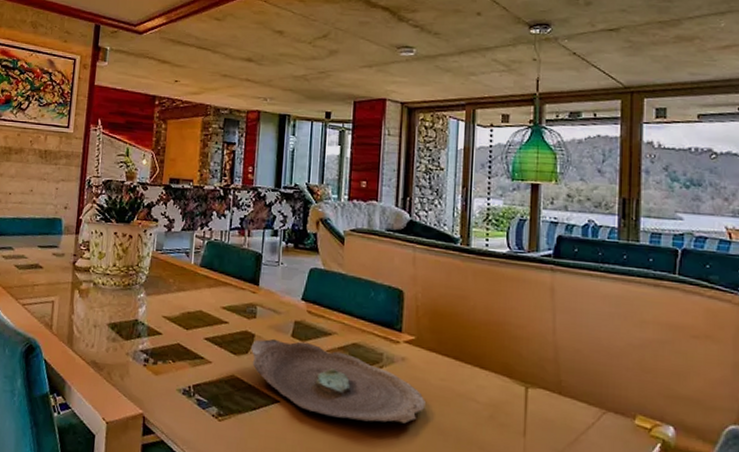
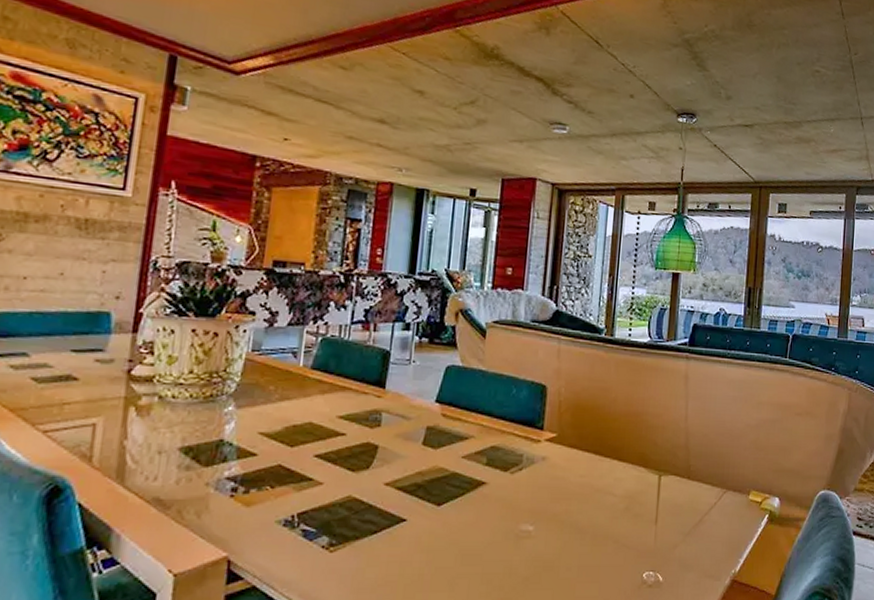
decorative bowl: present [250,338,426,424] -> none [372,448,565,530]

